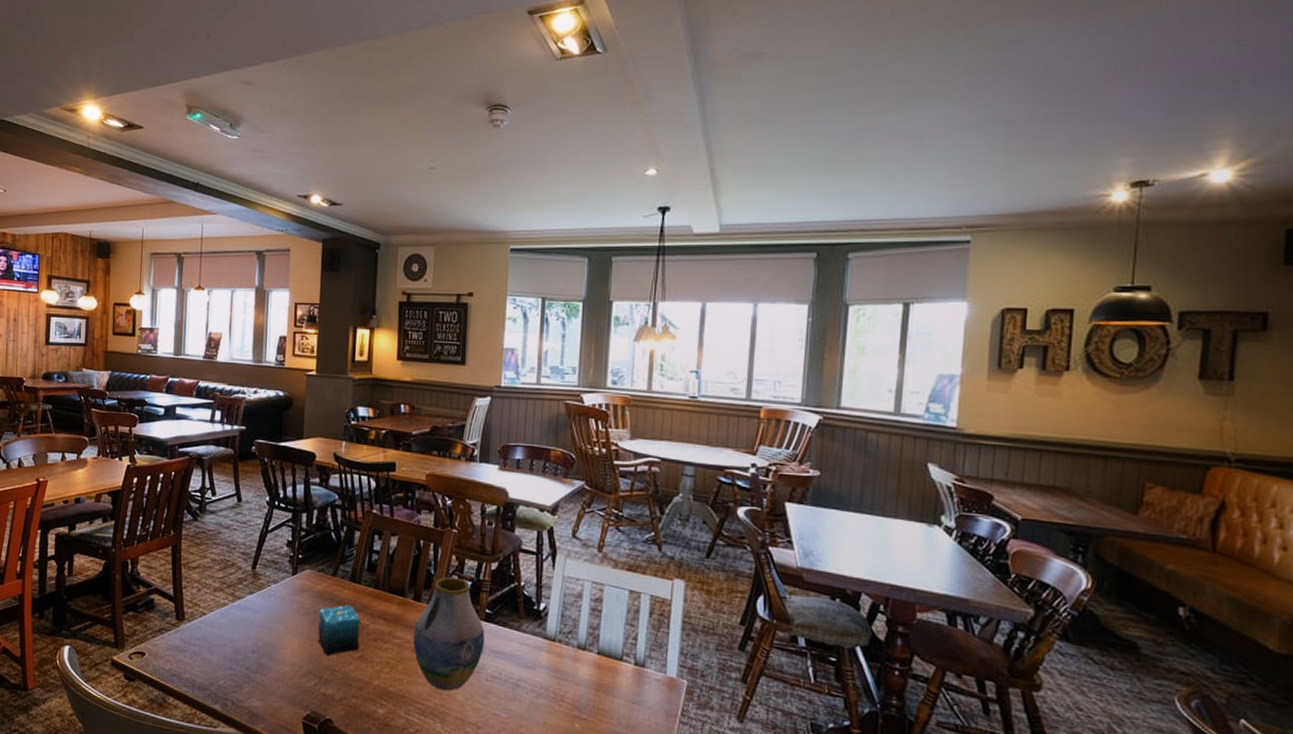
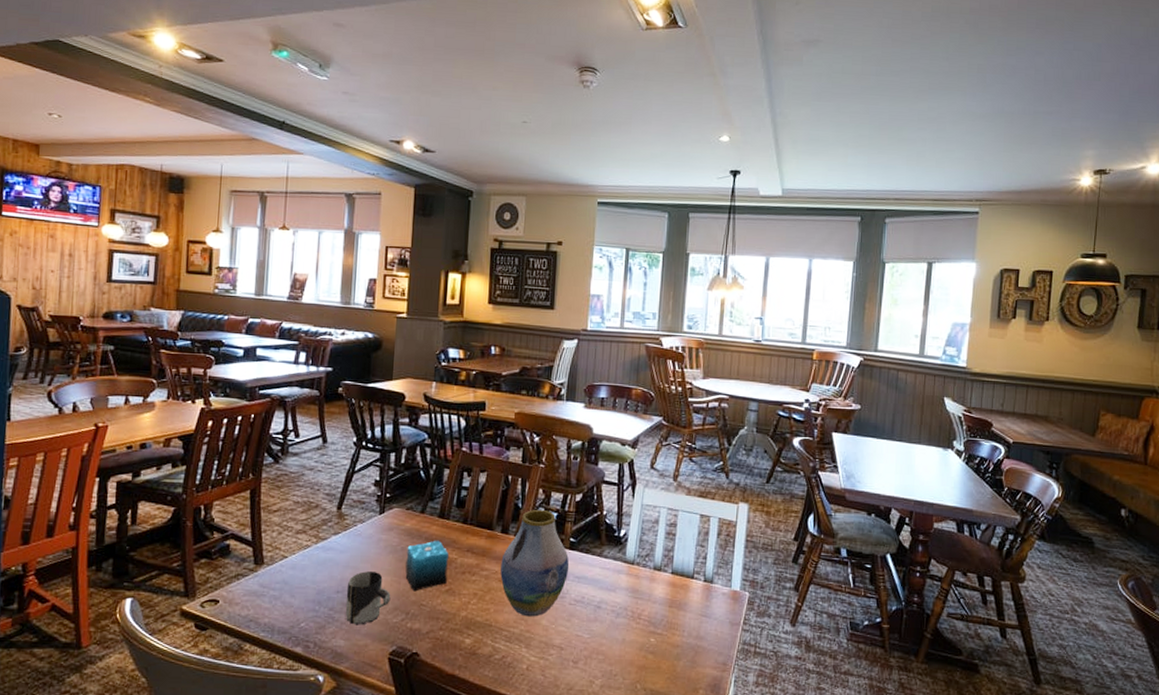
cup: none [260,632,304,687] -> present [345,571,391,625]

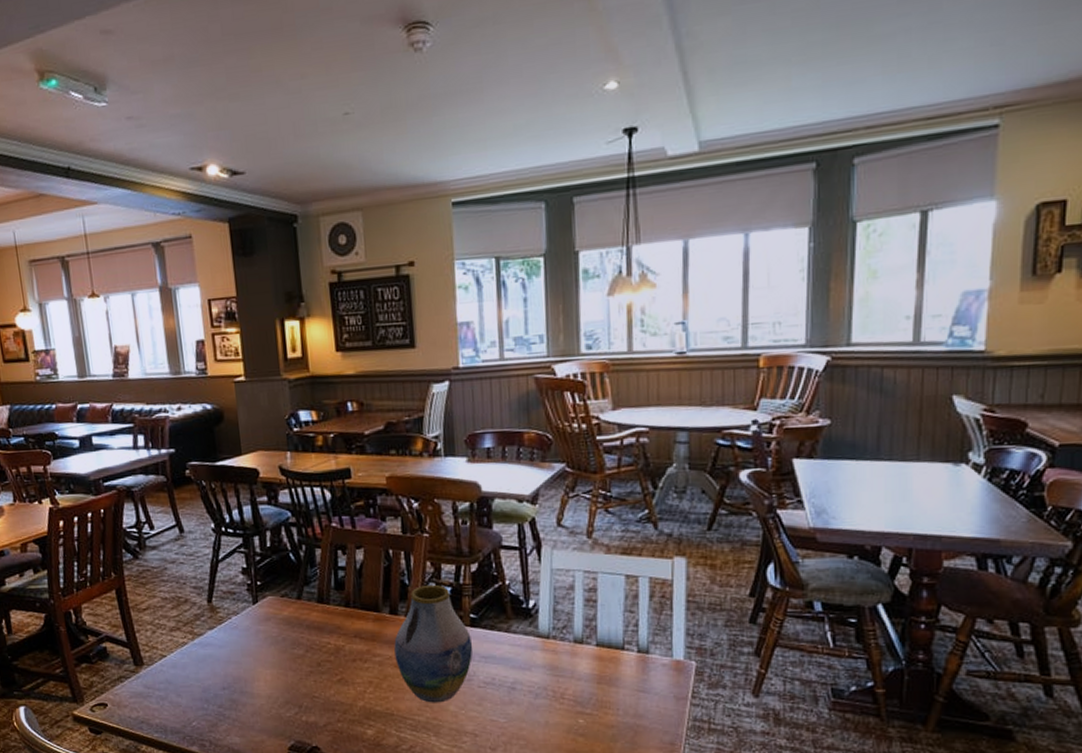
cup: present [345,571,391,625] -> none [232,665,280,721]
candle: present [405,540,450,592] -> none [288,627,337,684]

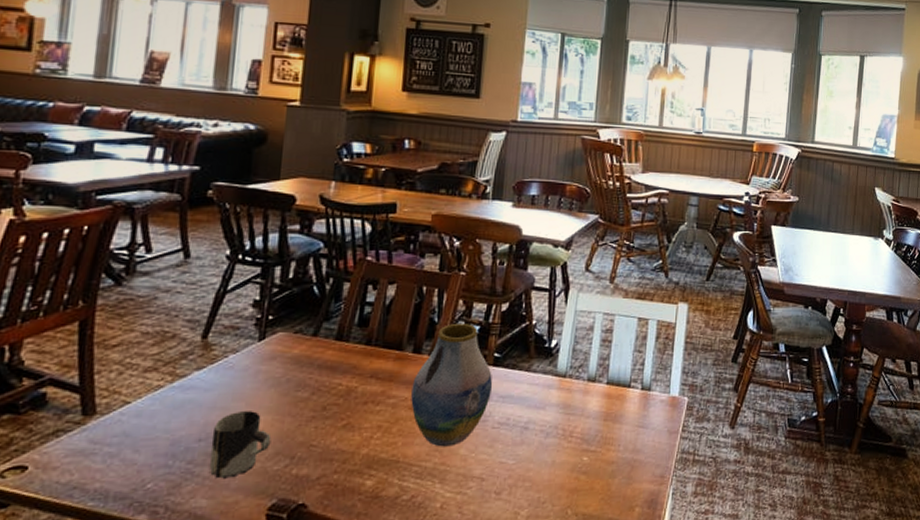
cup: none [232,665,280,721] -> present [209,411,271,479]

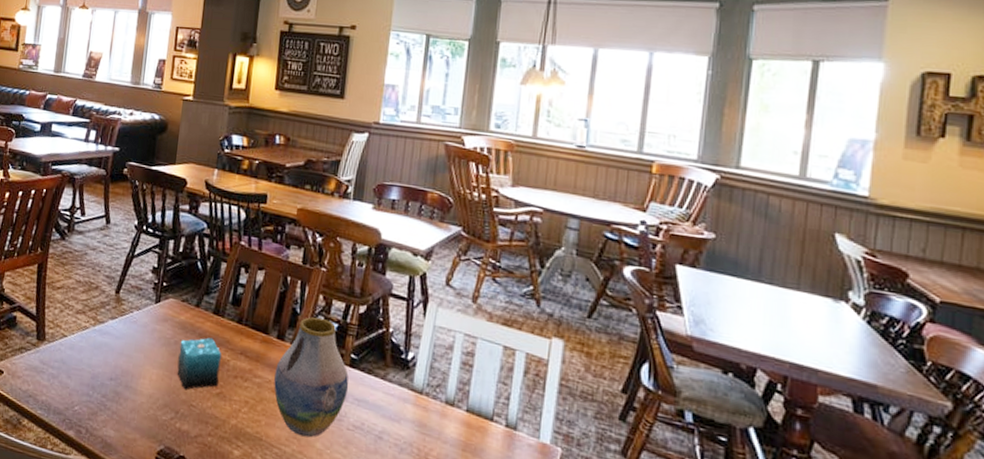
cup: present [209,411,271,479] -> none [116,361,162,418]
candle: none [291,367,348,431] -> present [177,337,222,391]

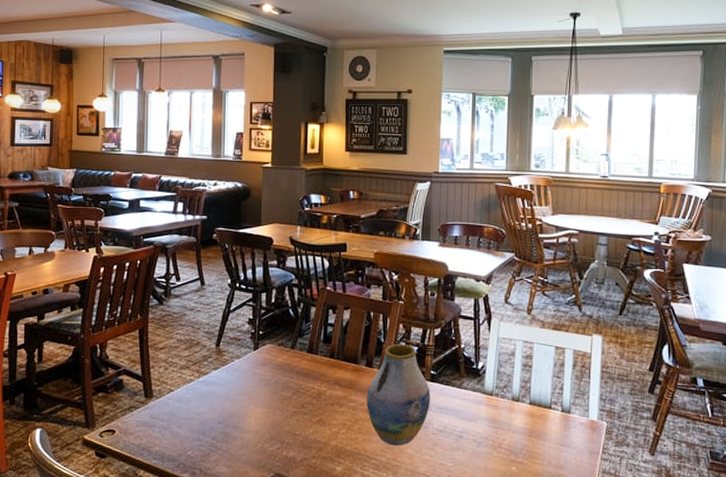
candle: present [177,337,222,391] -> none [279,374,319,422]

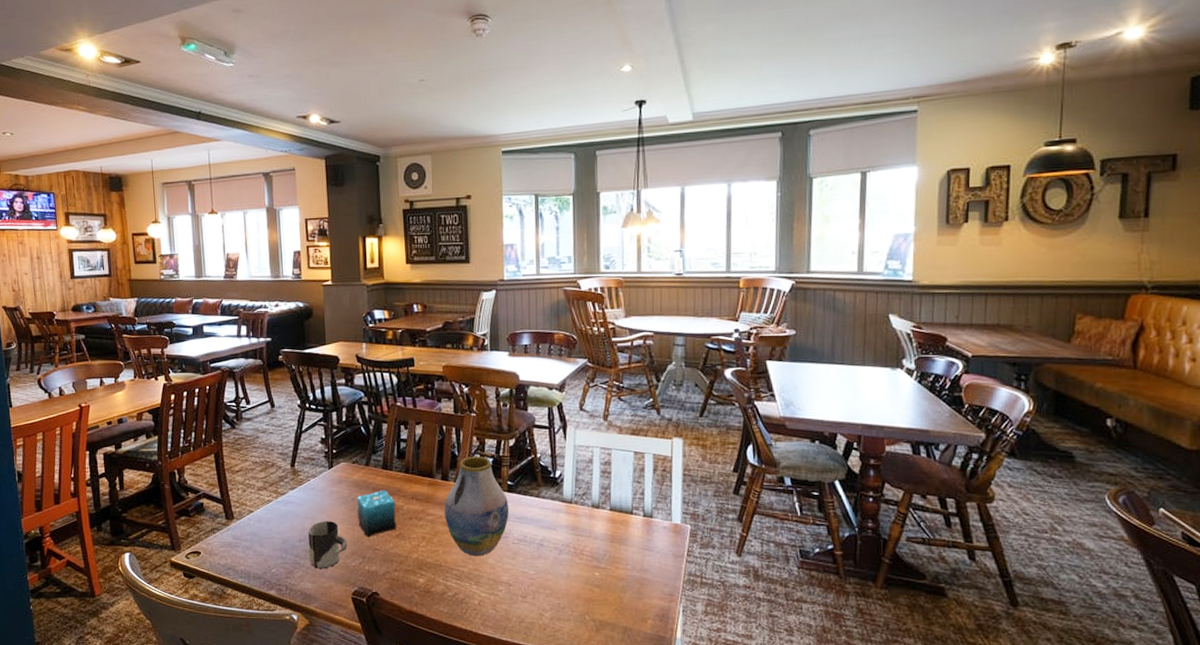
cup: none [226,403,267,454] -> present [308,521,348,569]
candle: none [279,374,319,422] -> present [357,490,396,537]

